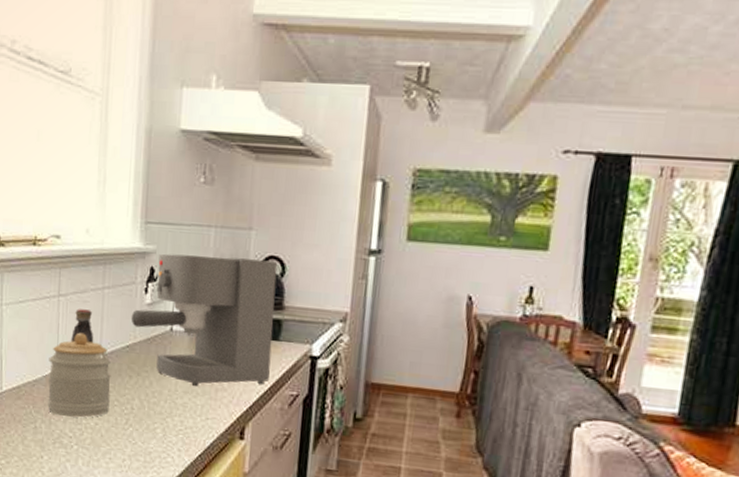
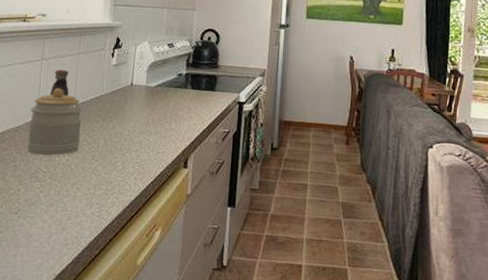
coffee maker: present [131,254,278,387] -> none [100,28,214,128]

